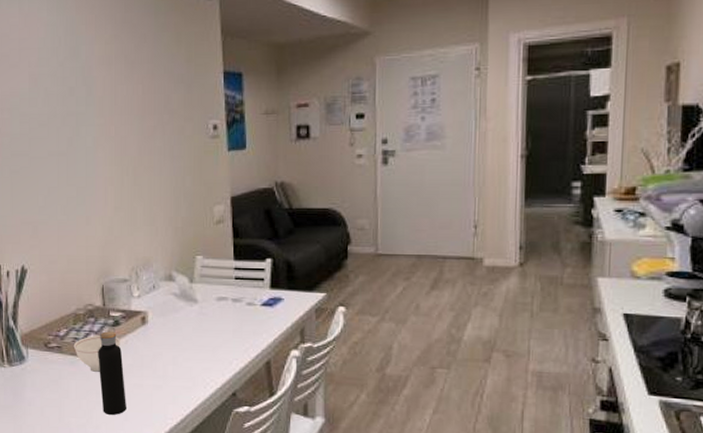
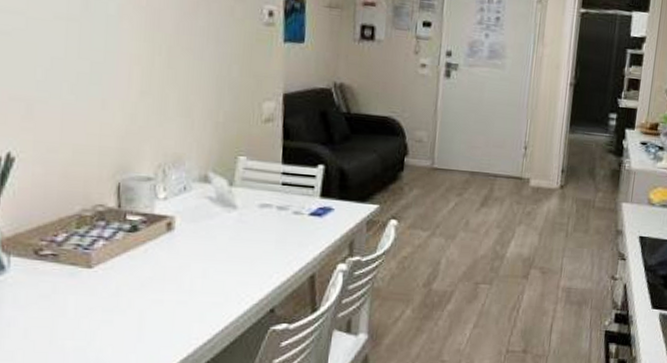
bowl: present [73,336,120,372] -> none [74,242,138,286]
water bottle: present [98,325,126,415] -> none [107,231,142,336]

